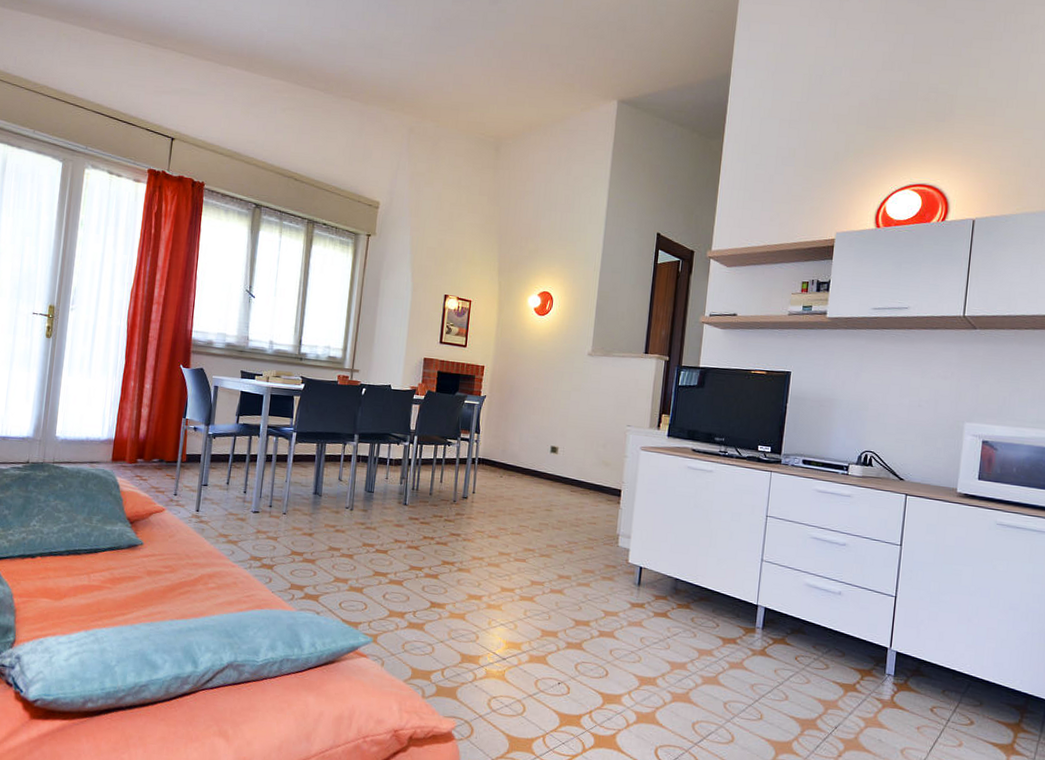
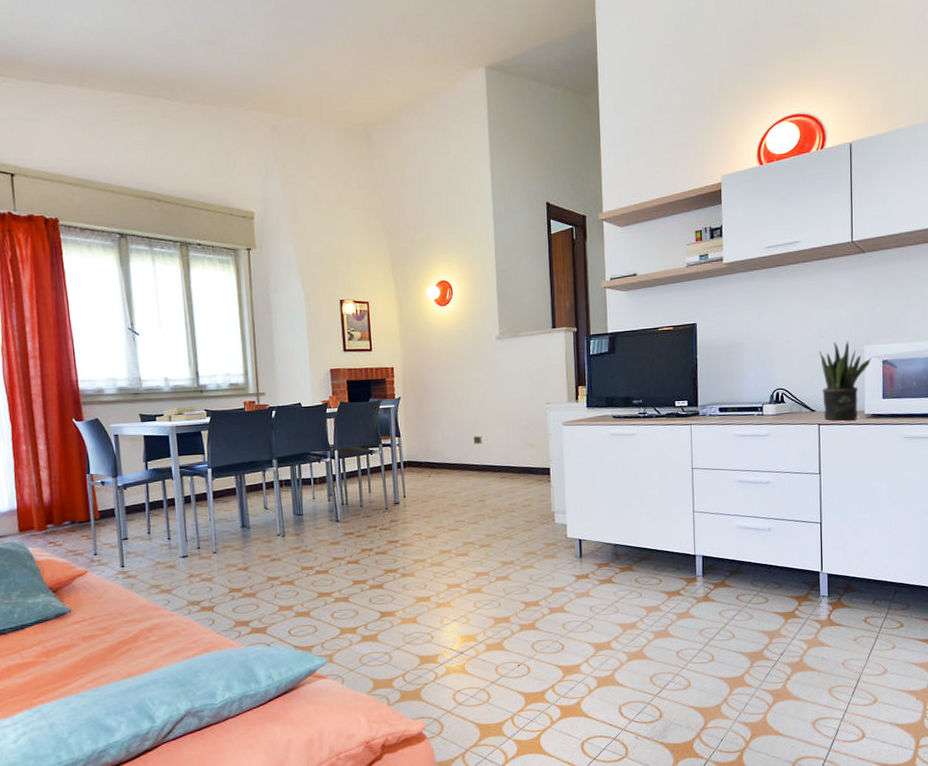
potted plant: none [913,413,971,496] -> present [819,341,872,421]

